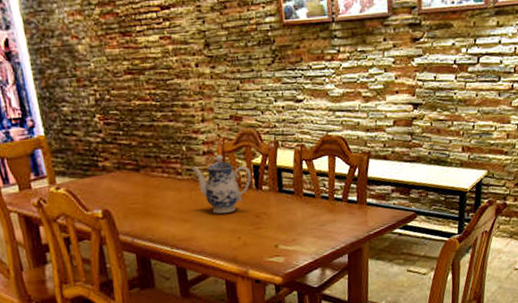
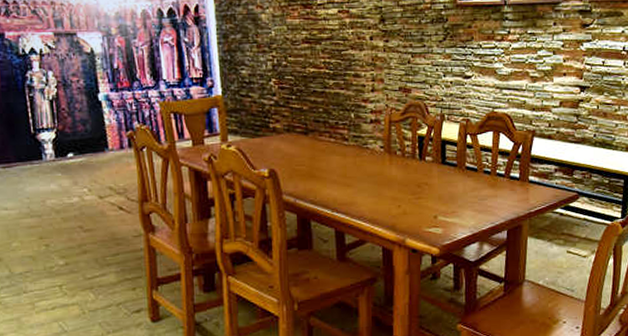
teapot: present [192,154,252,214] -> none [358,123,416,182]

